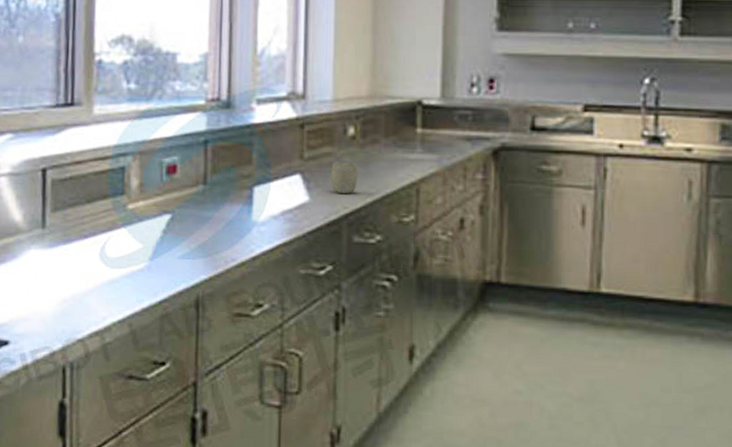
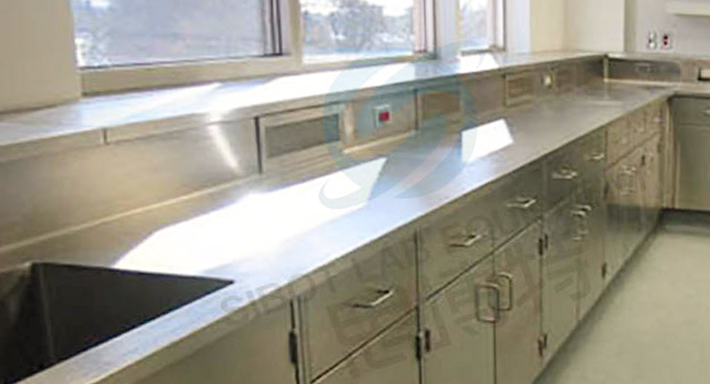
cup: present [331,160,358,194] -> none [531,107,555,137]

